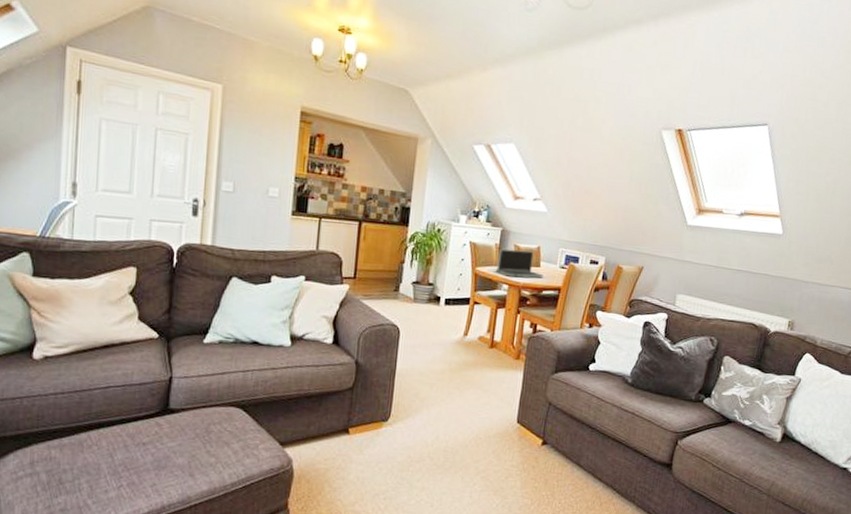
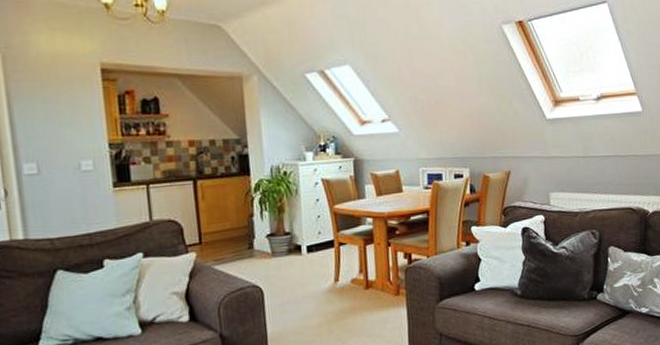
laptop: present [495,248,543,279] -> none [355,177,408,209]

